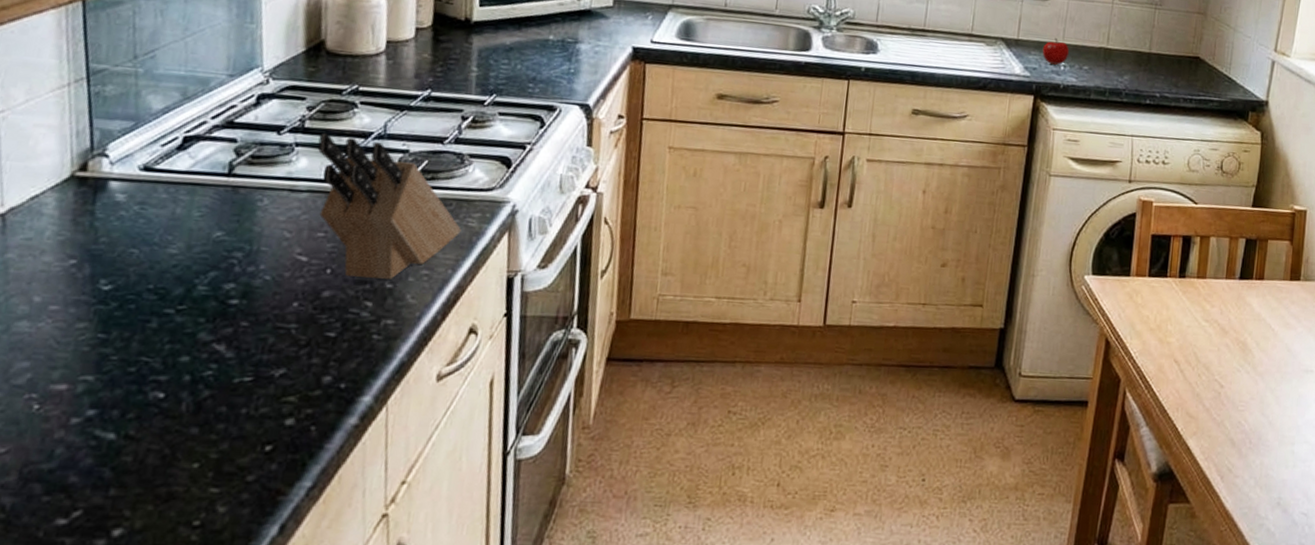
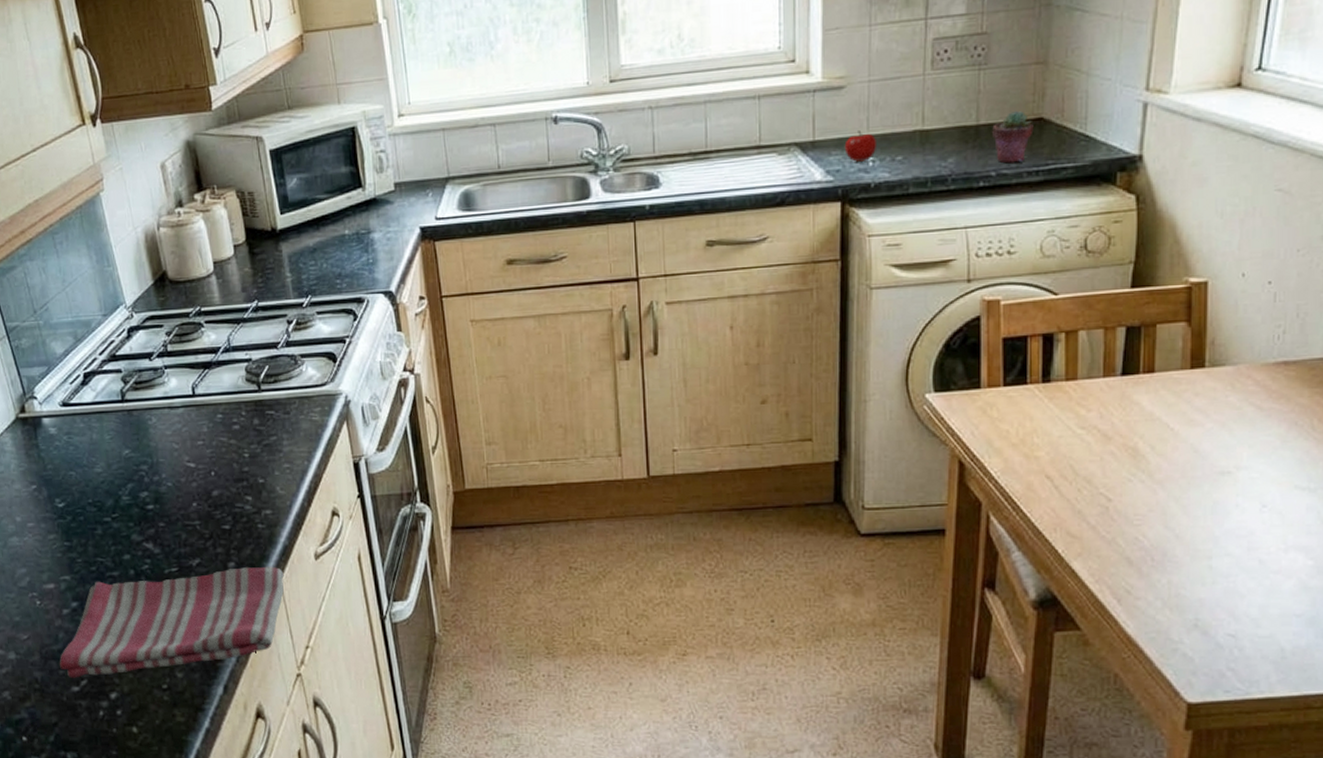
dish towel: none [44,383,394,508] -> present [59,566,284,678]
knife block: present [317,132,461,279] -> none [180,353,308,476]
potted succulent: none [1160,47,1192,90] -> present [992,110,1034,164]

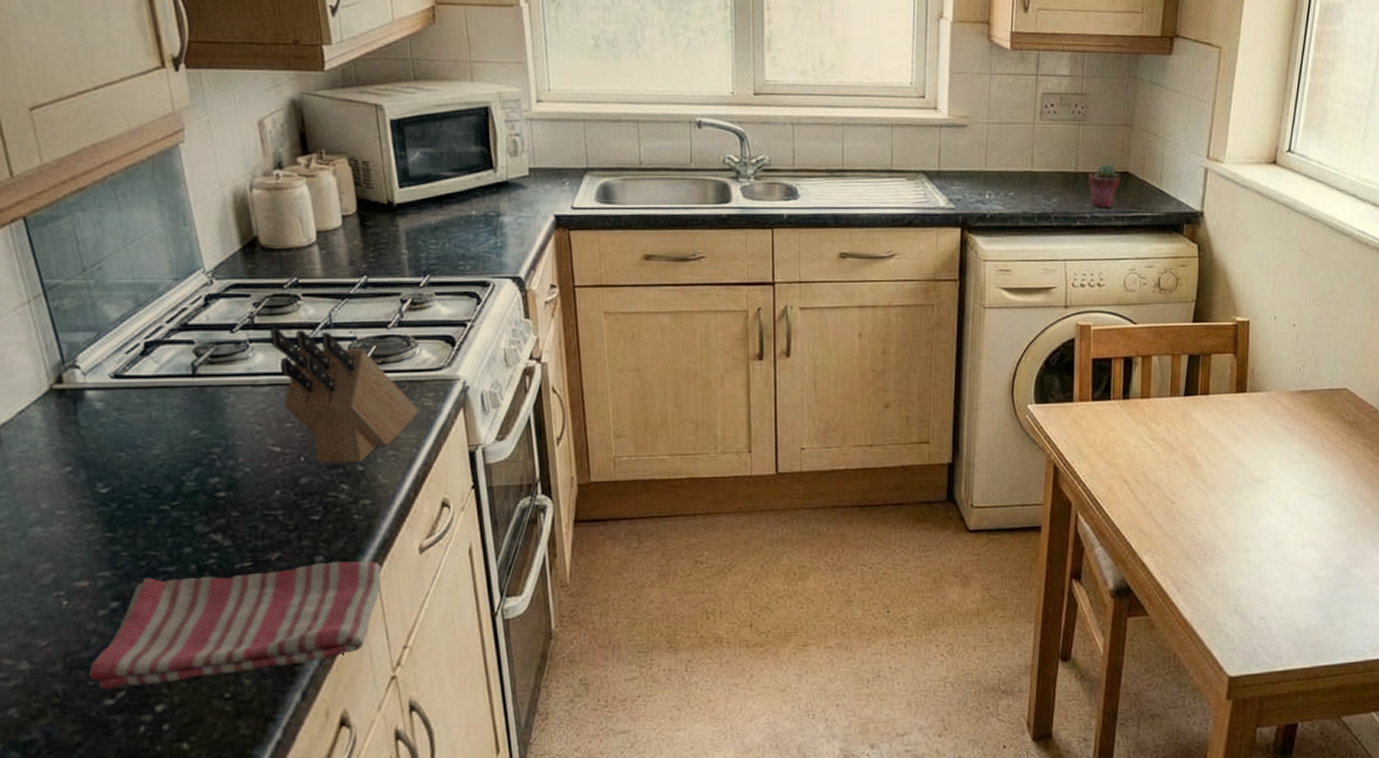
knife block: none [180,353,308,476] -> present [270,327,418,462]
apple: present [844,130,876,162] -> none [965,166,992,194]

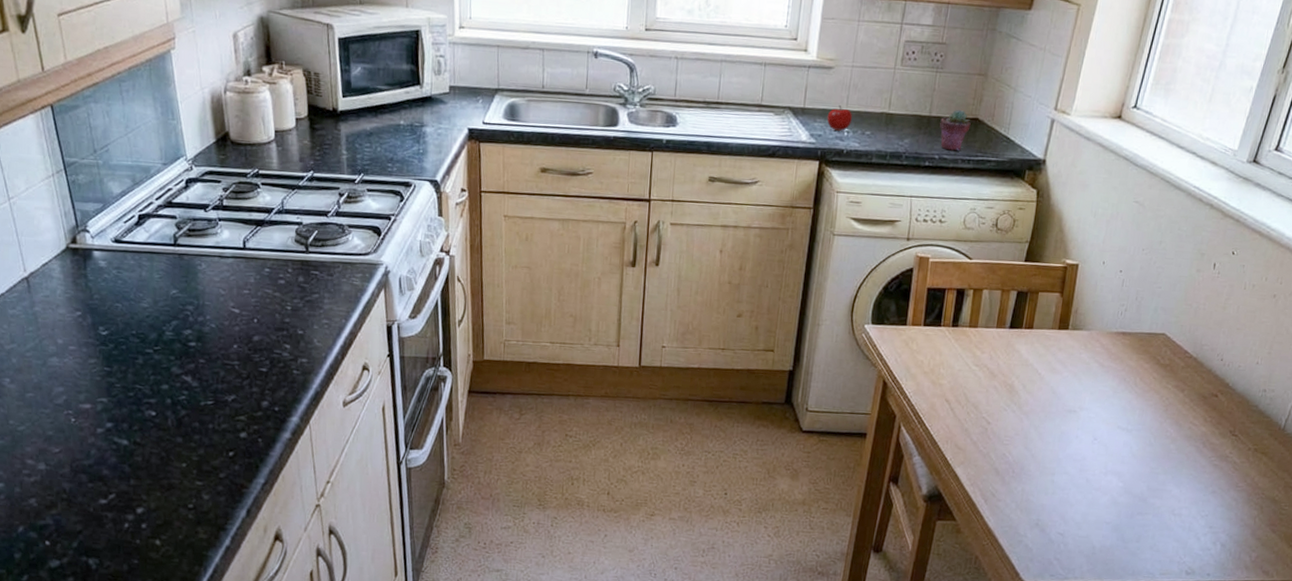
dish towel: present [89,560,382,689] -> none [88,406,313,492]
knife block: present [270,327,418,462] -> none [235,209,349,327]
apple: none [965,166,992,194] -> present [827,105,852,131]

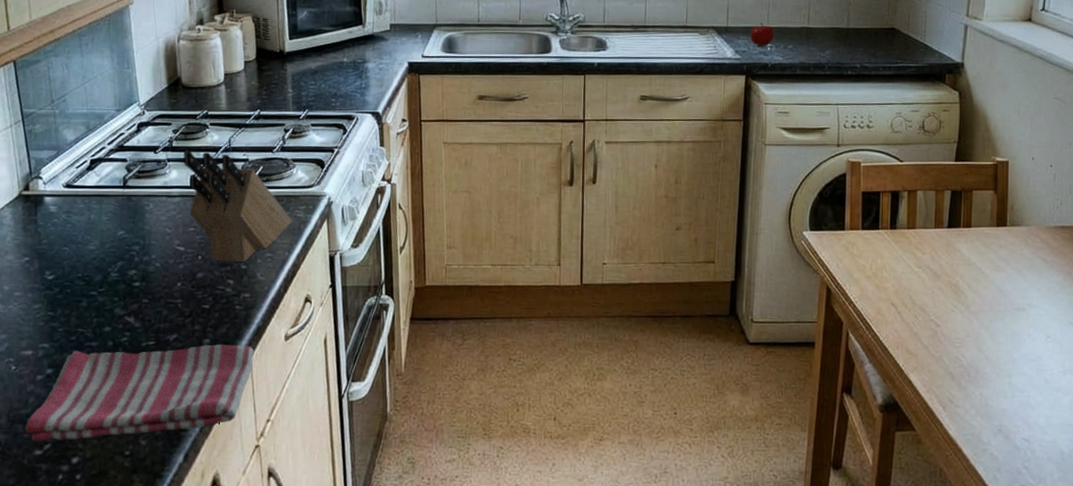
dish towel: none [88,406,313,492] -> present [25,344,255,442]
knife block: none [235,209,349,327] -> present [183,149,292,262]
potted succulent: present [940,109,971,151] -> none [858,20,888,59]

